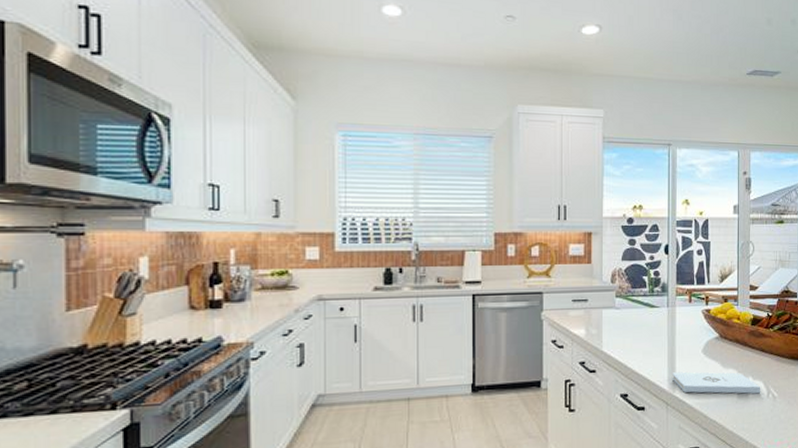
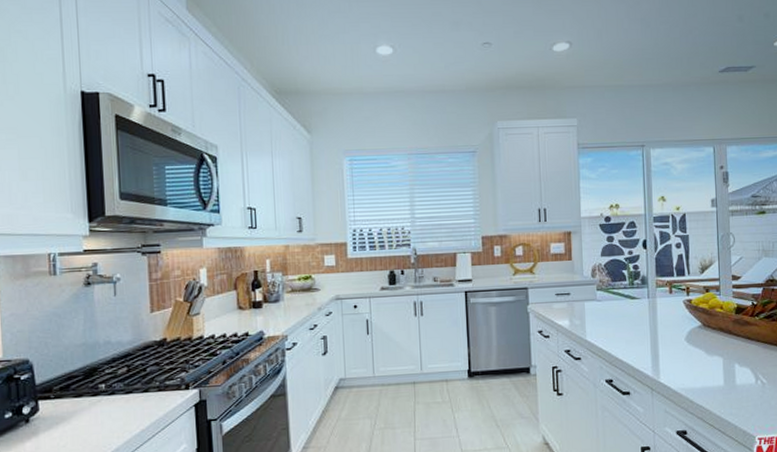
notepad: present [672,371,761,394] -> none [656,359,749,381]

